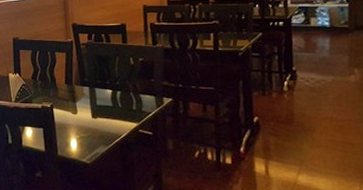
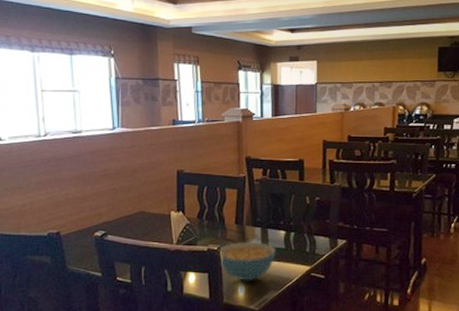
cereal bowl: none [51,100,104,136] -> present [218,242,276,282]

